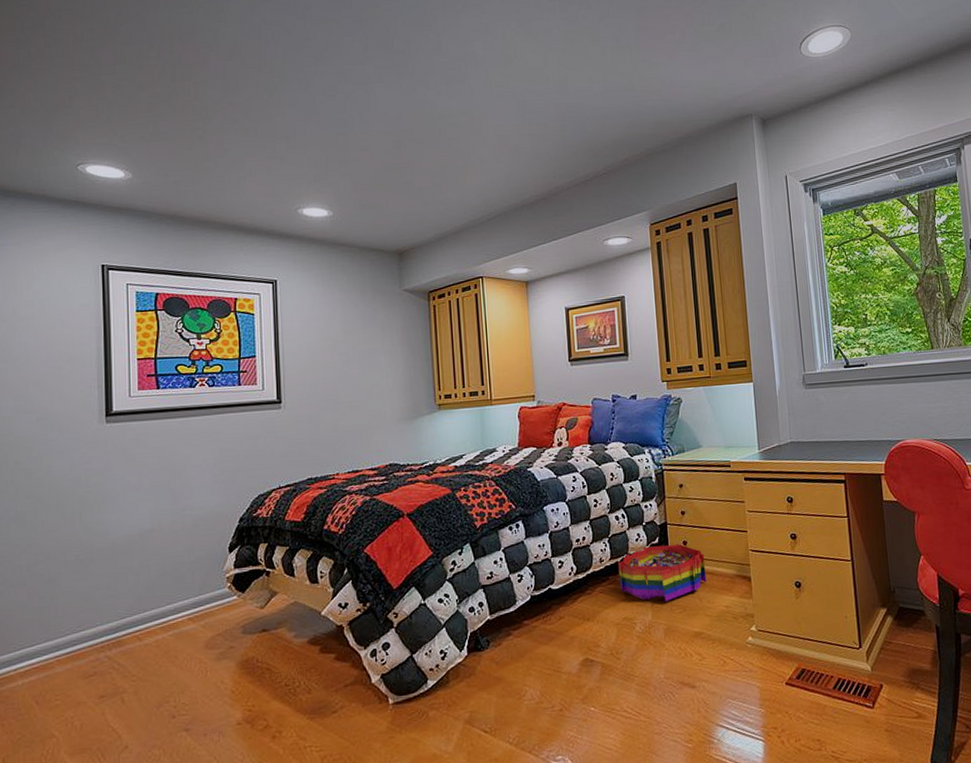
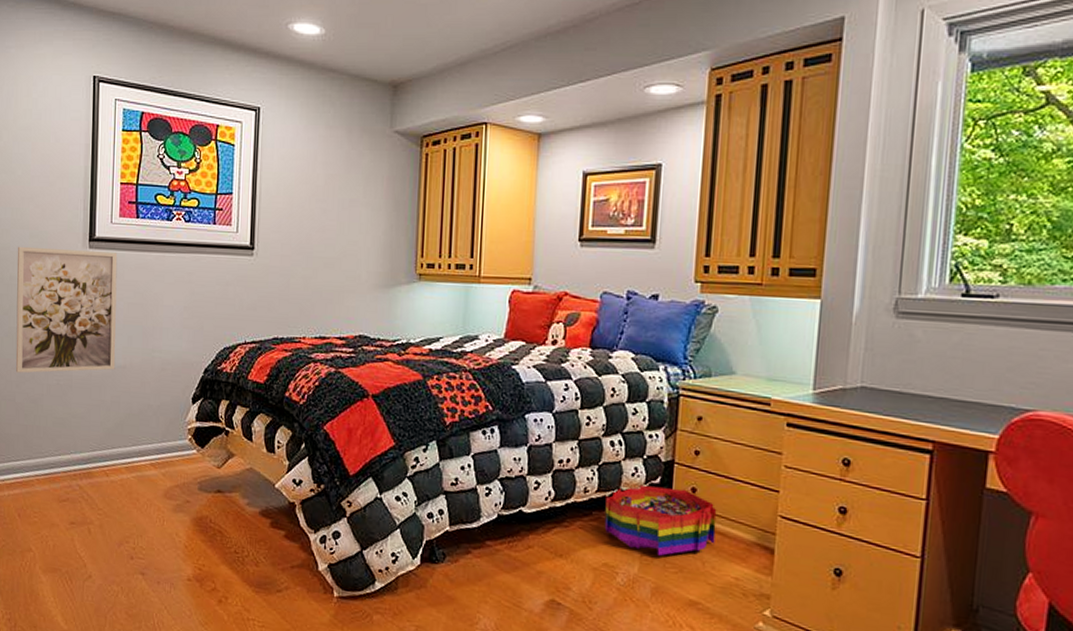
wall art: none [22,423,143,556] -> present [15,246,118,373]

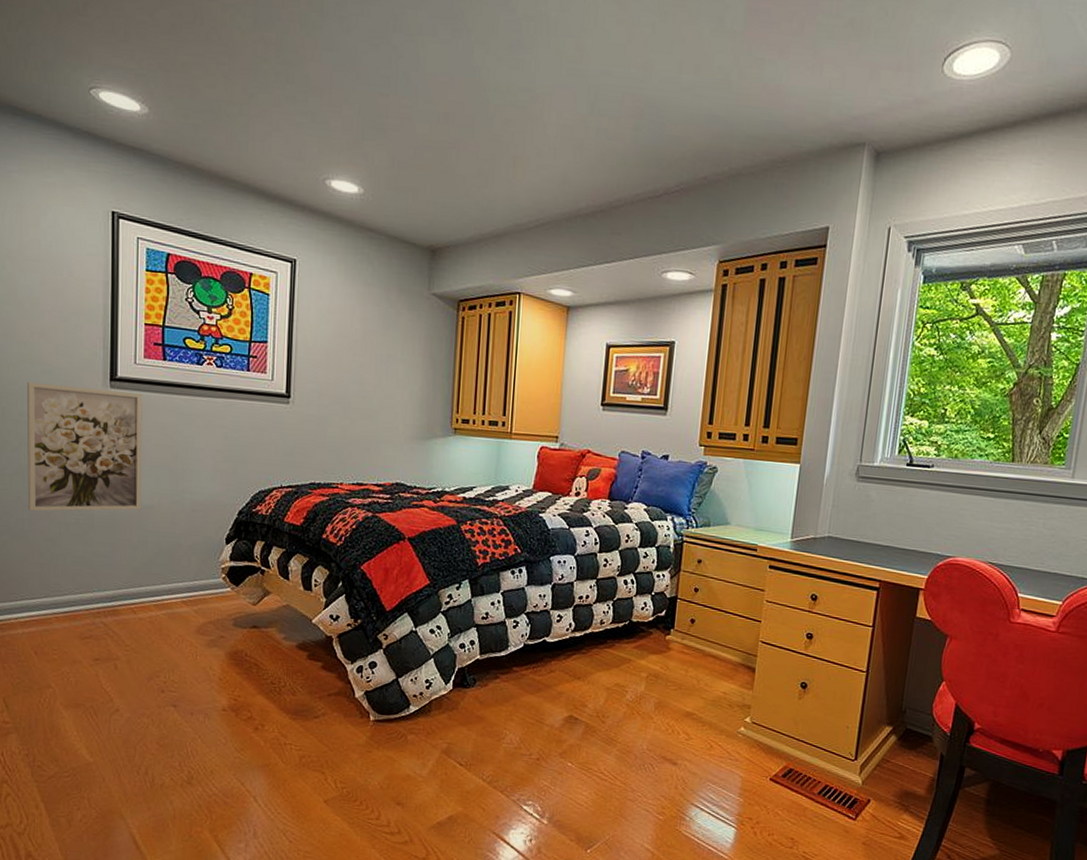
storage bin: present [604,484,717,556] -> none [617,617,711,676]

